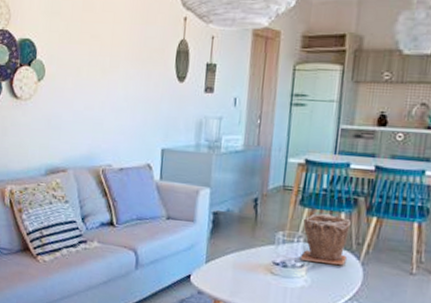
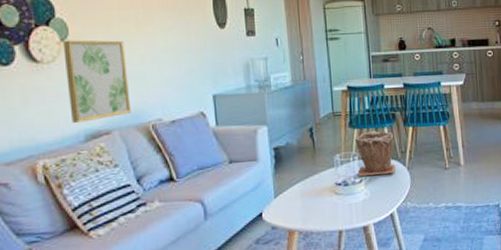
wall art: none [37,81,90,158] -> present [63,40,131,123]

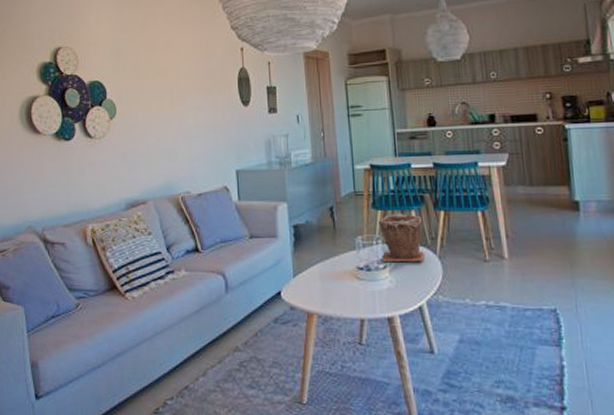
wall art: present [63,40,131,123] -> none [112,118,164,192]

